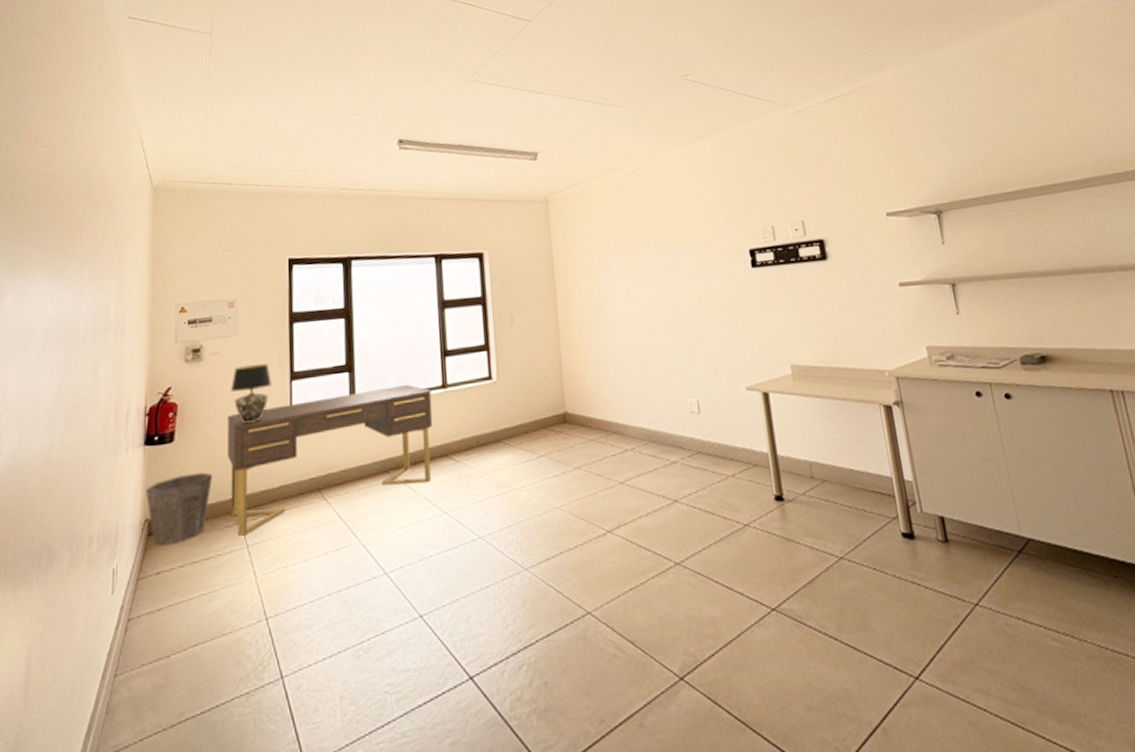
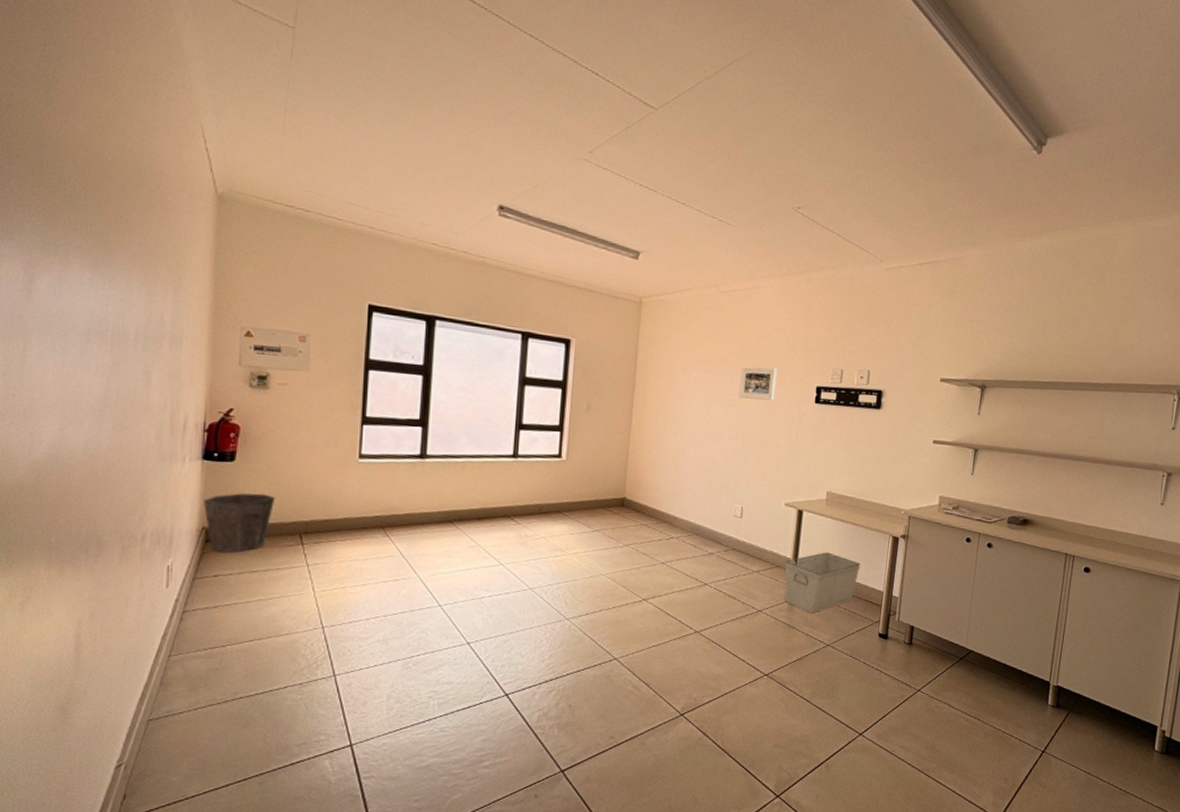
desk: present [227,385,433,536] -> none [292,445,502,556]
table lamp: present [231,364,272,423] -> none [298,401,342,457]
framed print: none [663,239,706,278] -> present [738,366,777,401]
storage bin: none [762,438,856,519] -> present [784,552,860,613]

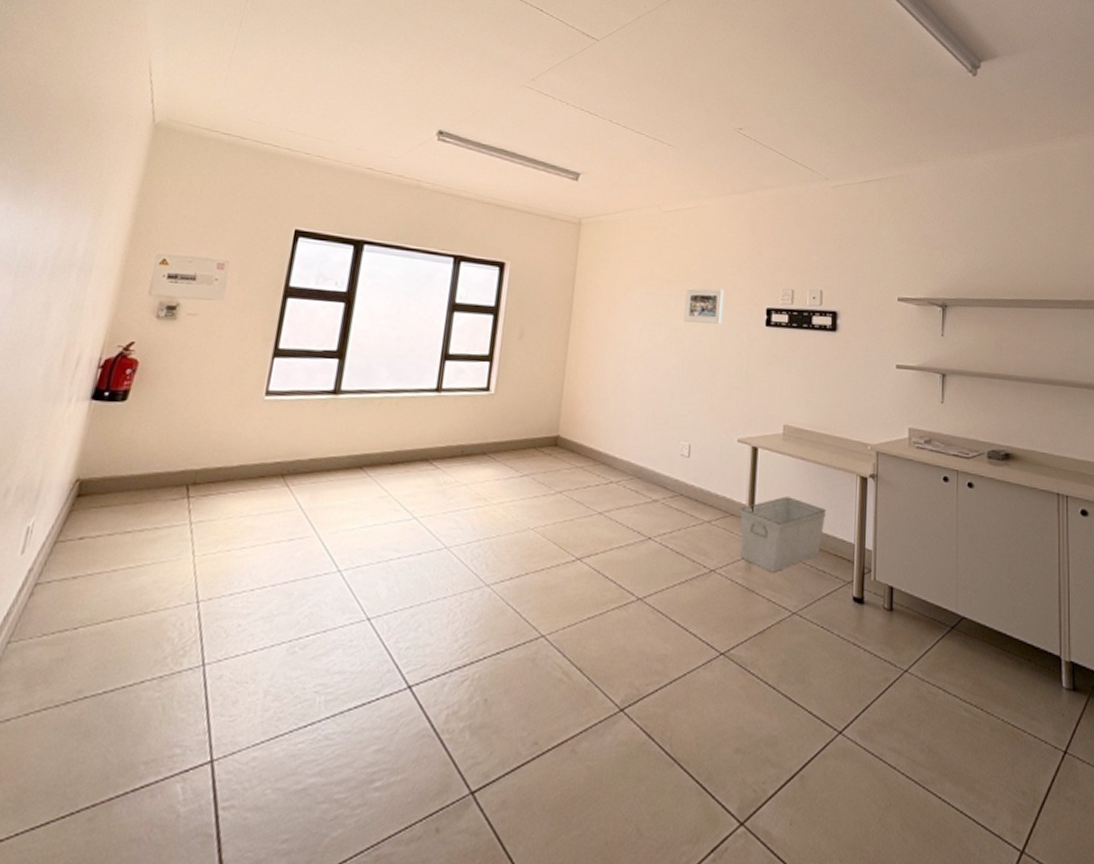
waste bin: present [204,493,276,554] -> none [81,437,166,510]

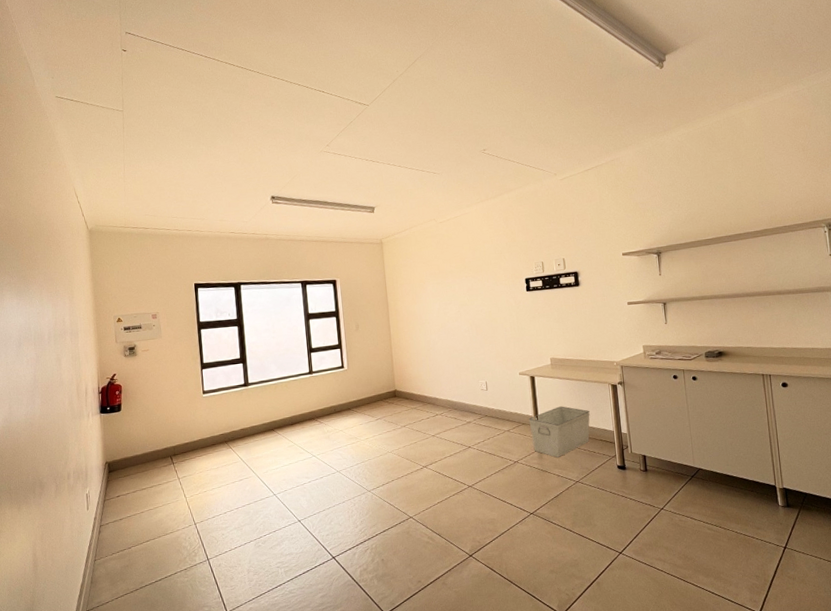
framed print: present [683,288,724,324] -> none [465,271,494,299]

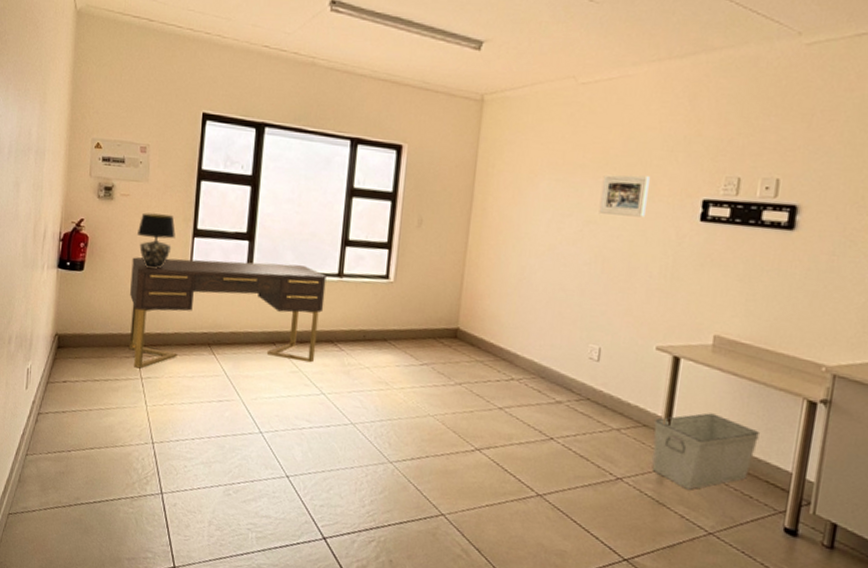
desk: none [158,372,304,472] -> present [130,257,327,369]
table lamp: none [159,358,188,398] -> present [137,212,176,269]
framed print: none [465,271,494,299] -> present [599,174,650,218]

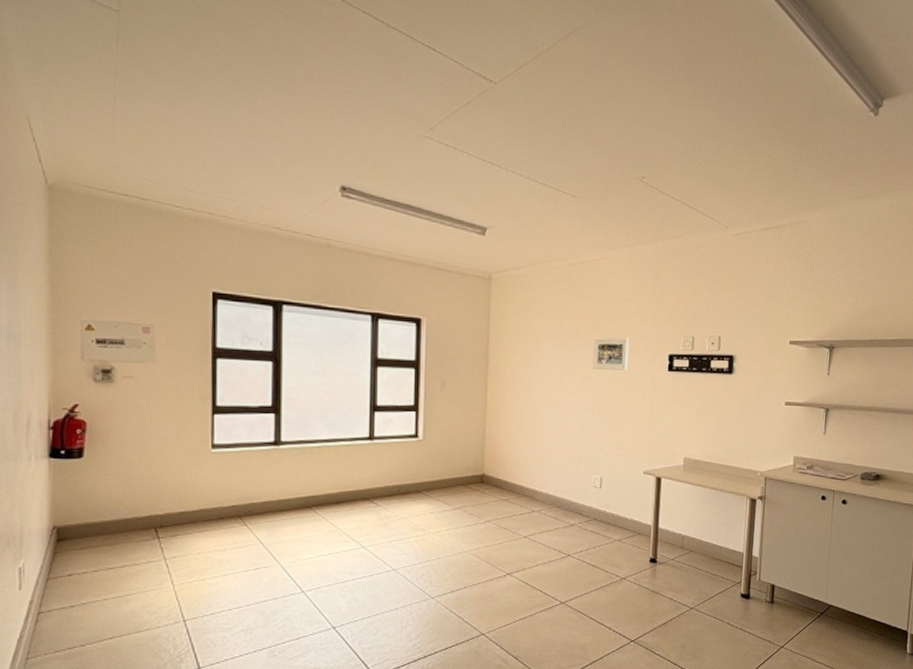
desk: present [130,257,327,369] -> none [143,432,358,550]
table lamp: present [137,212,176,269] -> none [147,393,192,448]
storage bin: present [652,413,759,490] -> none [646,517,720,578]

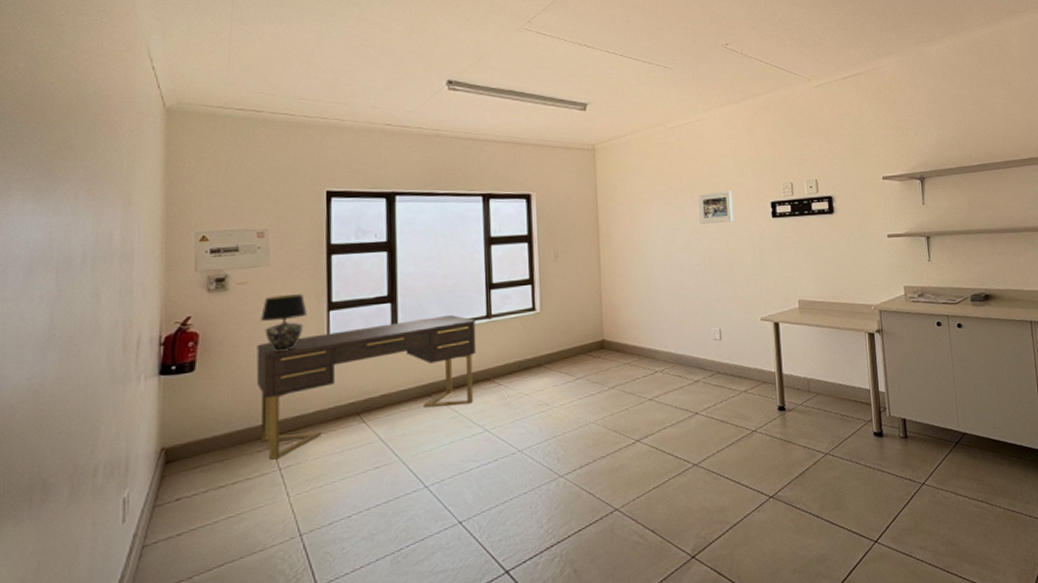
desk: none [143,432,358,550] -> present [257,315,477,460]
table lamp: none [147,393,192,448] -> present [261,294,307,351]

